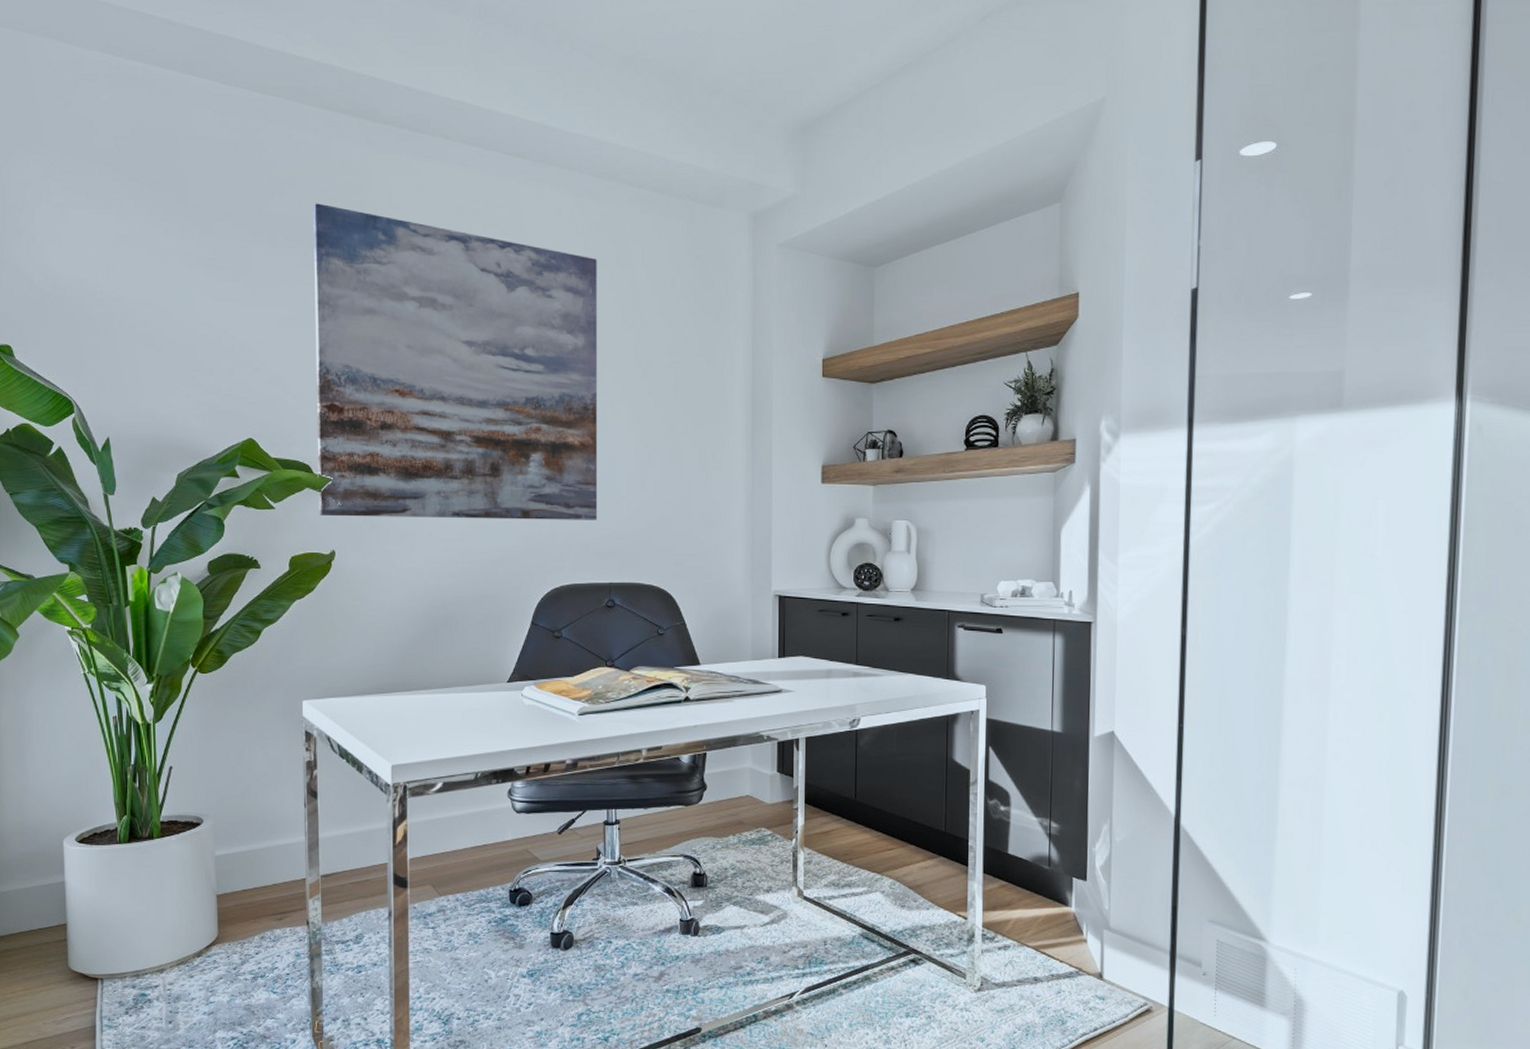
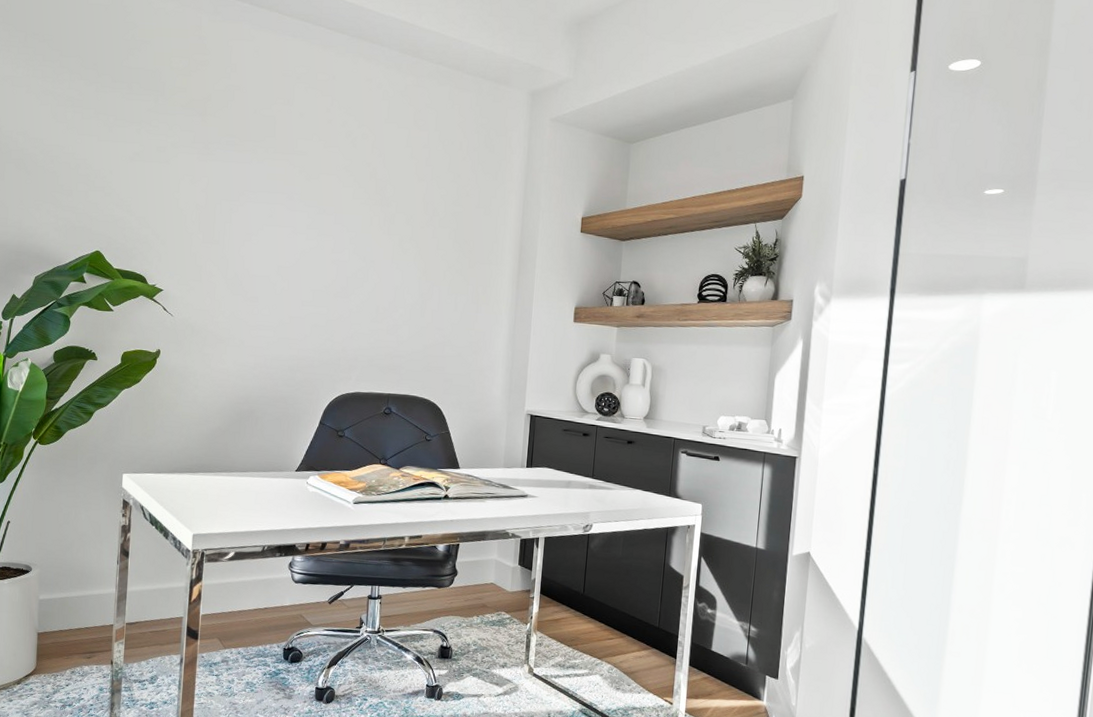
wall art: present [313,203,597,520] -> none [149,59,398,340]

